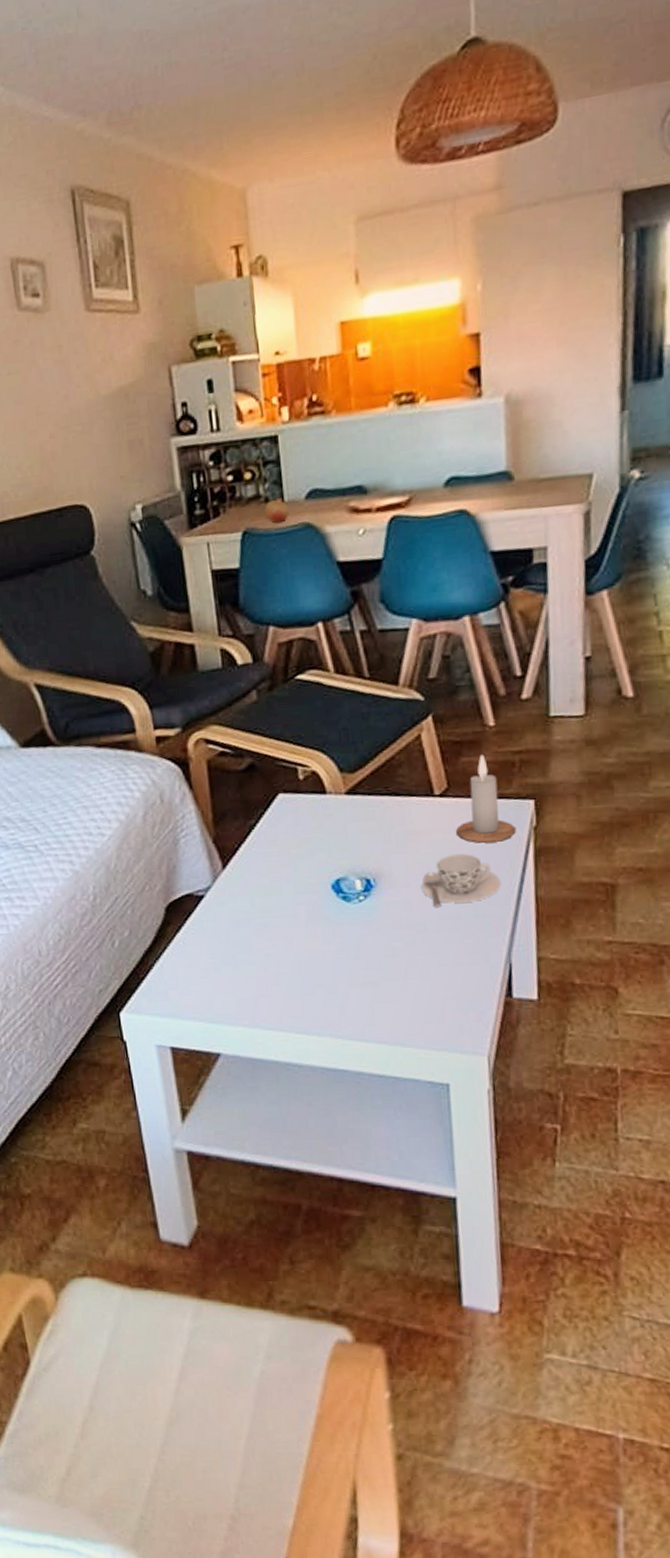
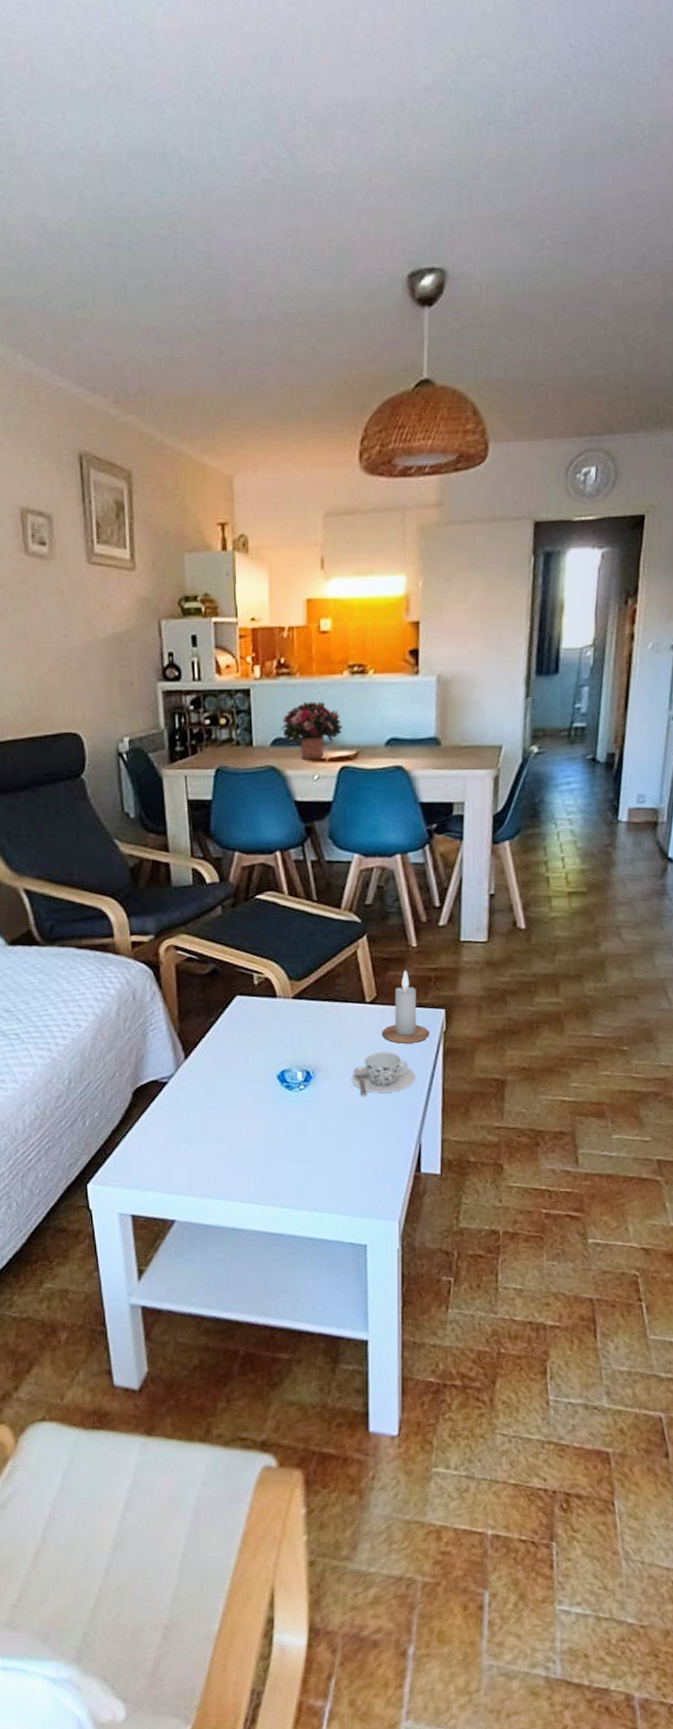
fruit: present [264,497,290,524] -> none [235,742,257,765]
bouquet: none [315,441,391,513] -> present [279,701,343,760]

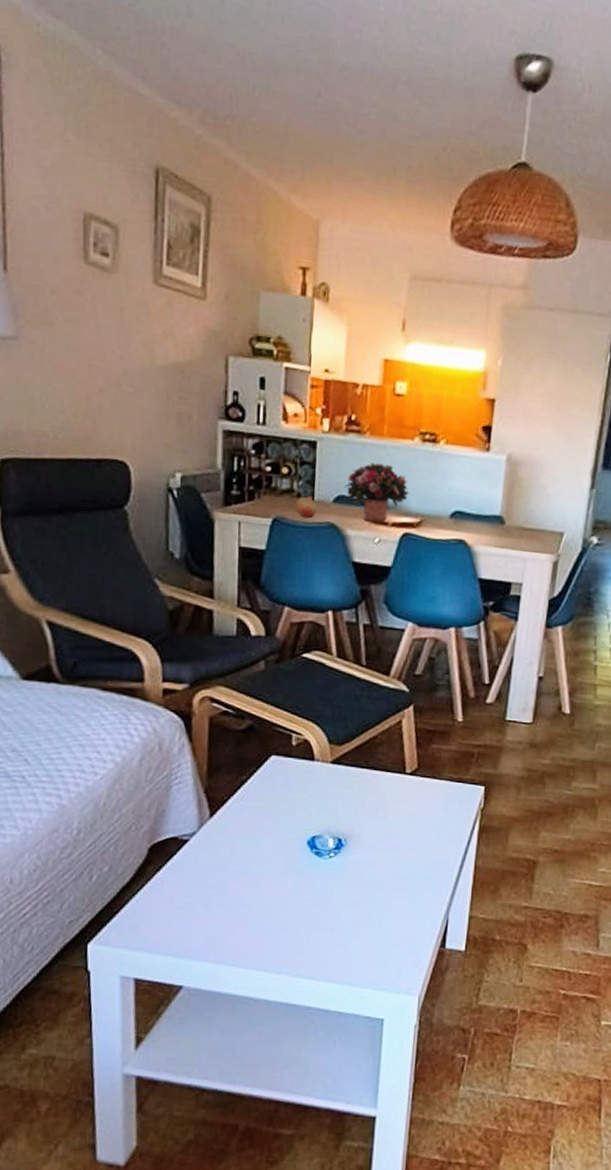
fruit: none [235,742,257,765] -> present [295,495,318,519]
teacup: present [352,1051,415,1096] -> none [384,824,449,868]
candle: present [382,970,430,1043] -> none [419,744,467,818]

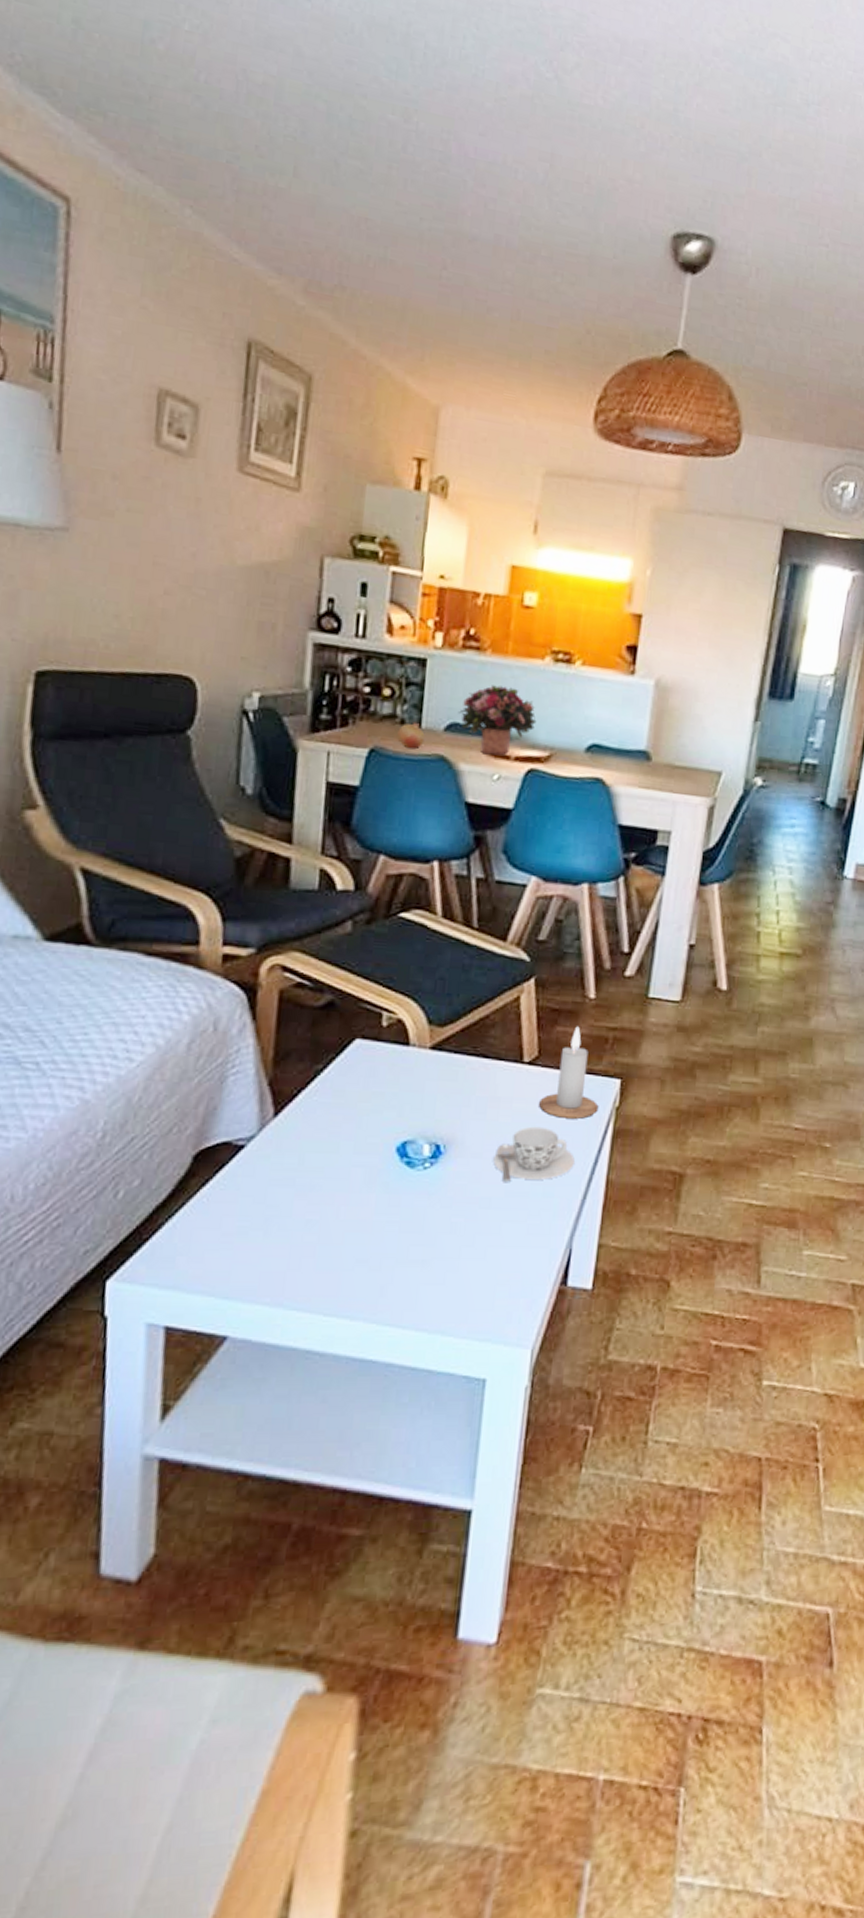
teacup: none [384,824,449,868] -> present [493,1126,575,1182]
candle: none [419,744,467,818] -> present [539,1026,599,1119]

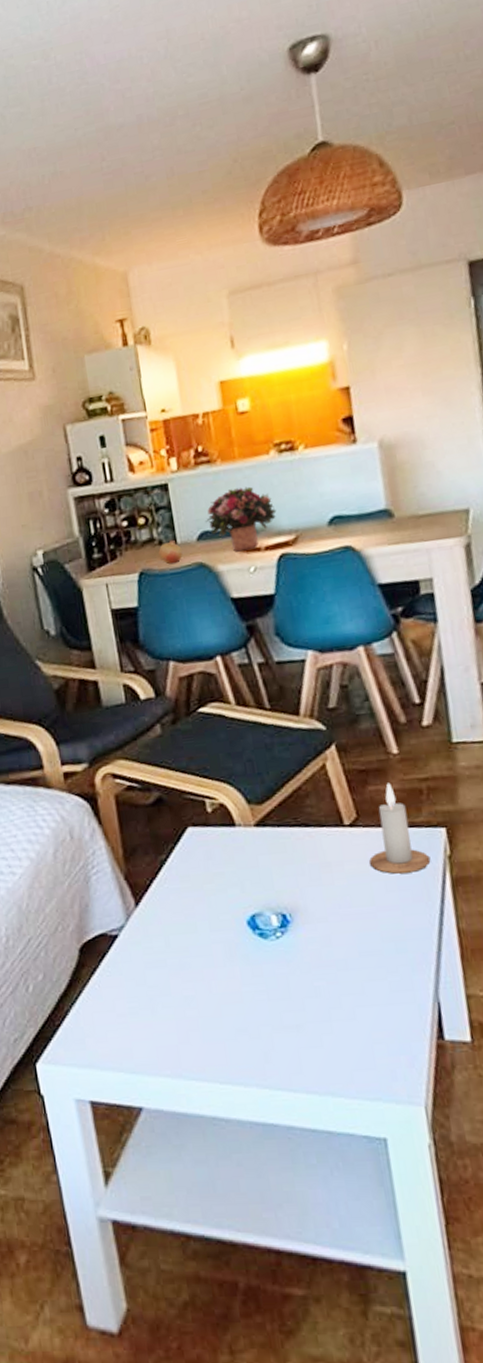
teacup: present [493,1126,575,1182] -> none [339,884,420,942]

